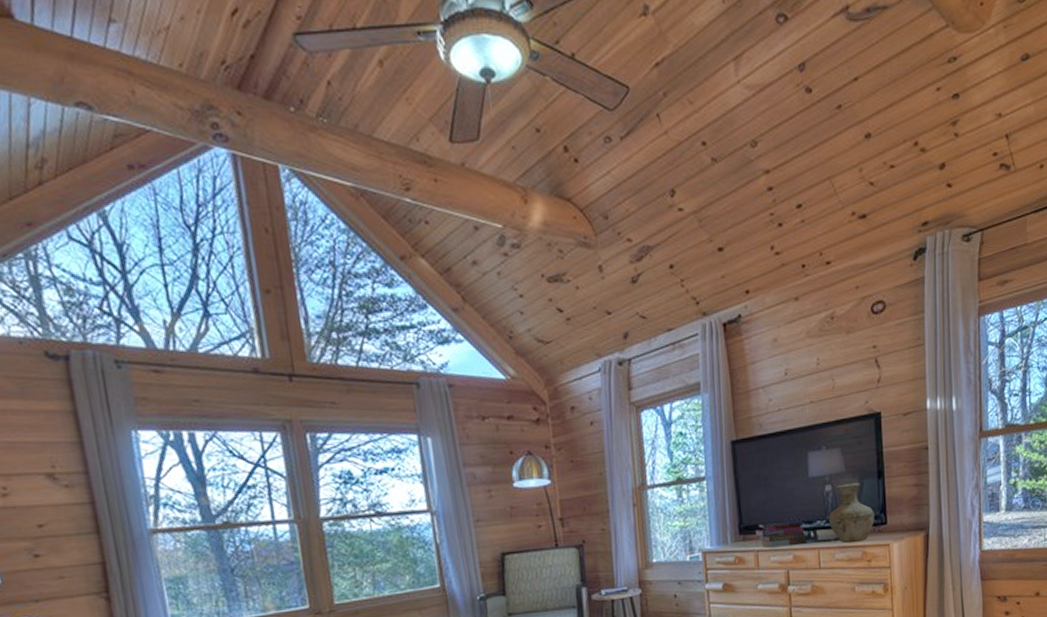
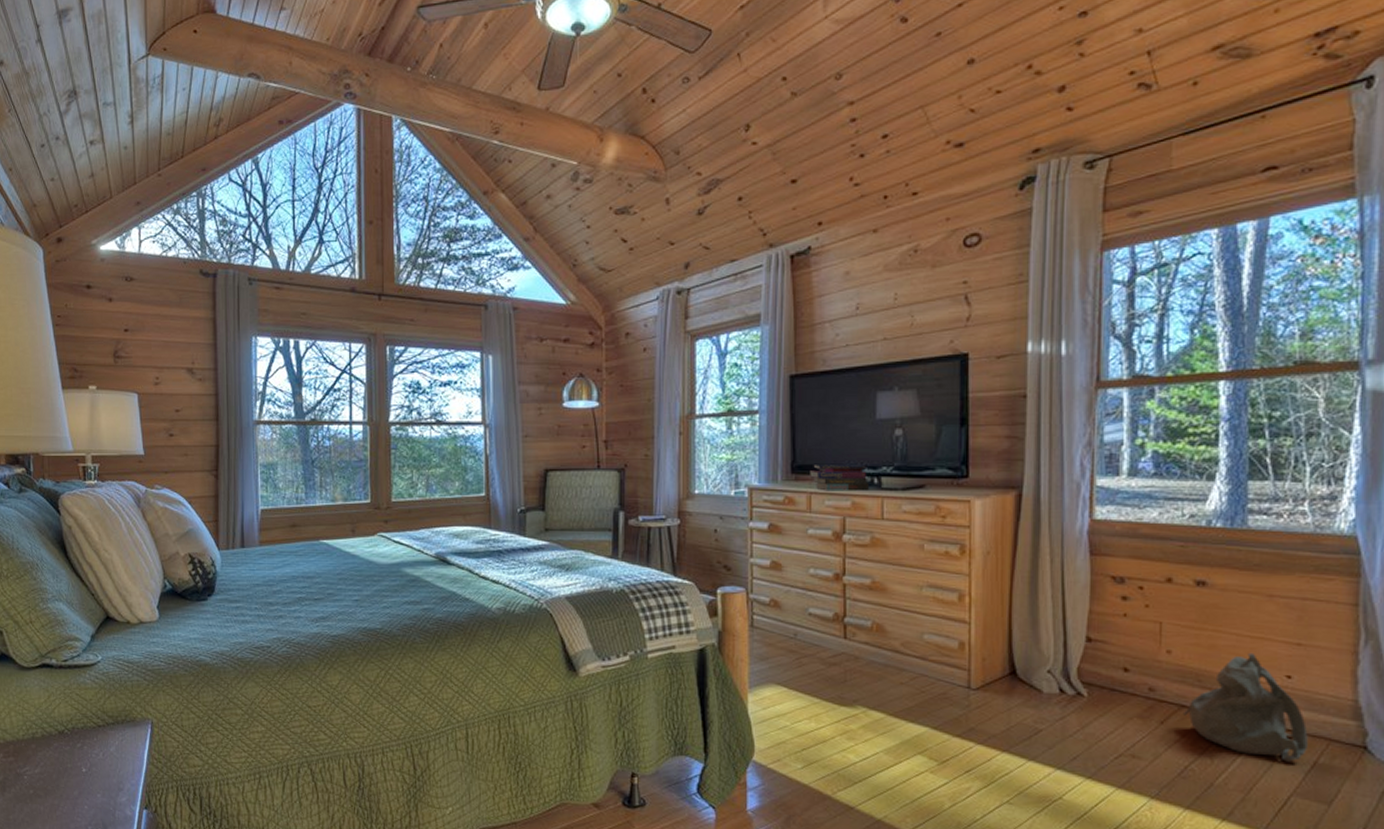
vase: present [828,483,875,544] -> none [896,429,953,495]

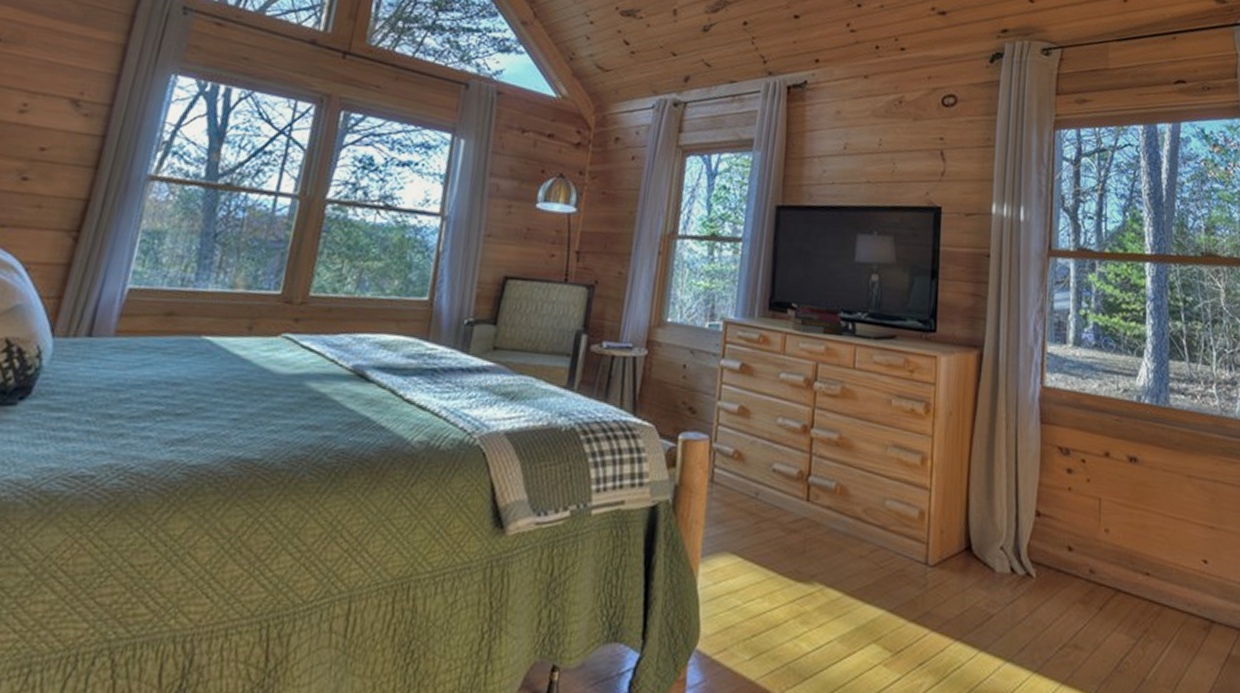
backpack: present [1182,652,1308,762] -> none [1118,534,1222,654]

